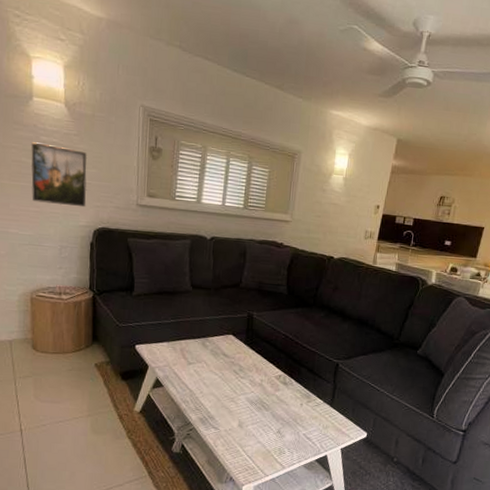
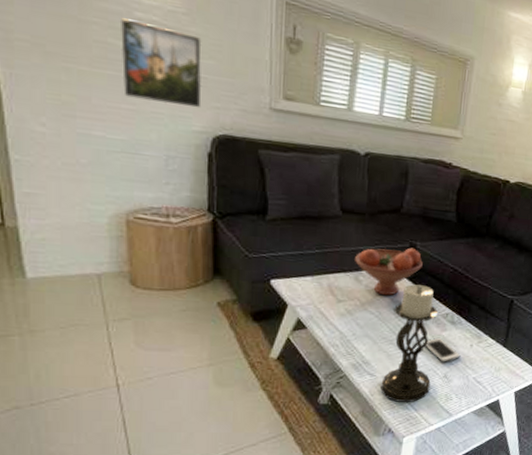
fruit bowl: none [202,318,259,359] -> present [355,248,423,296]
candle holder: none [223,349,272,454] -> present [380,284,439,402]
cell phone: none [259,396,292,419] -> present [422,337,461,362]

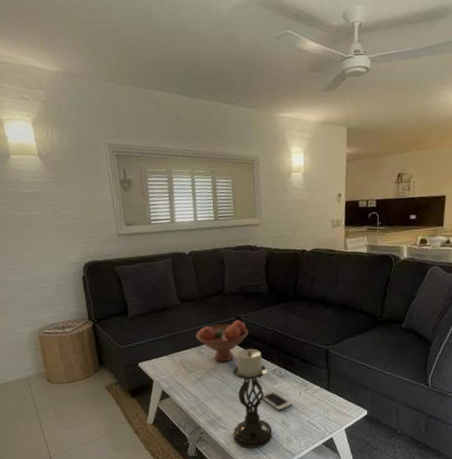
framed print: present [119,18,202,108] -> none [15,195,73,249]

